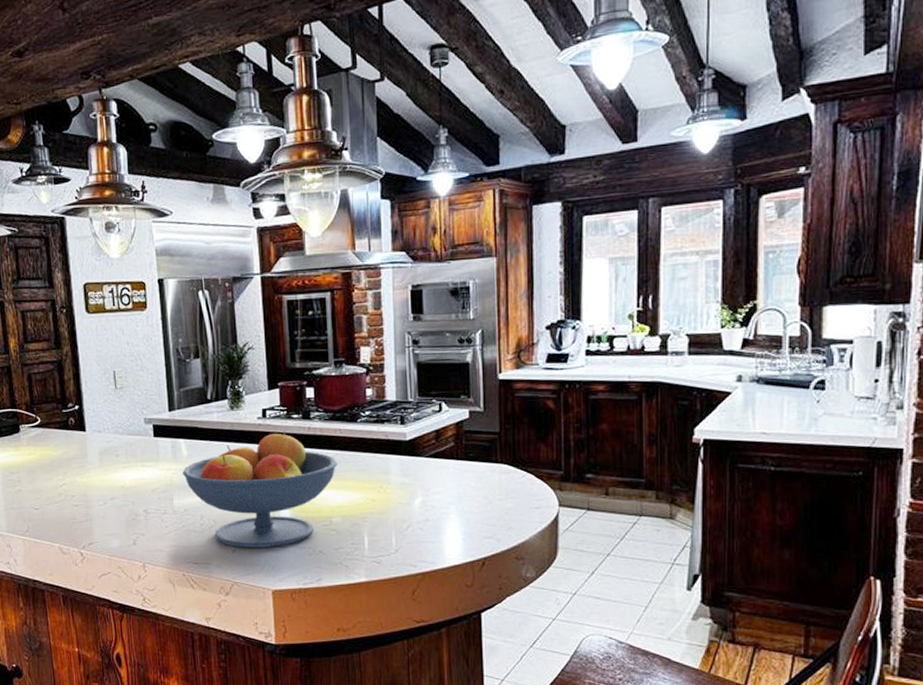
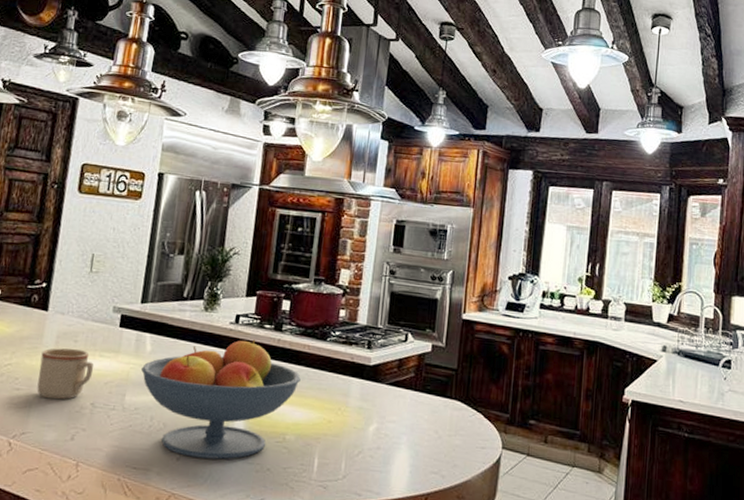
mug: none [89,462,140,511] -> present [37,348,95,400]

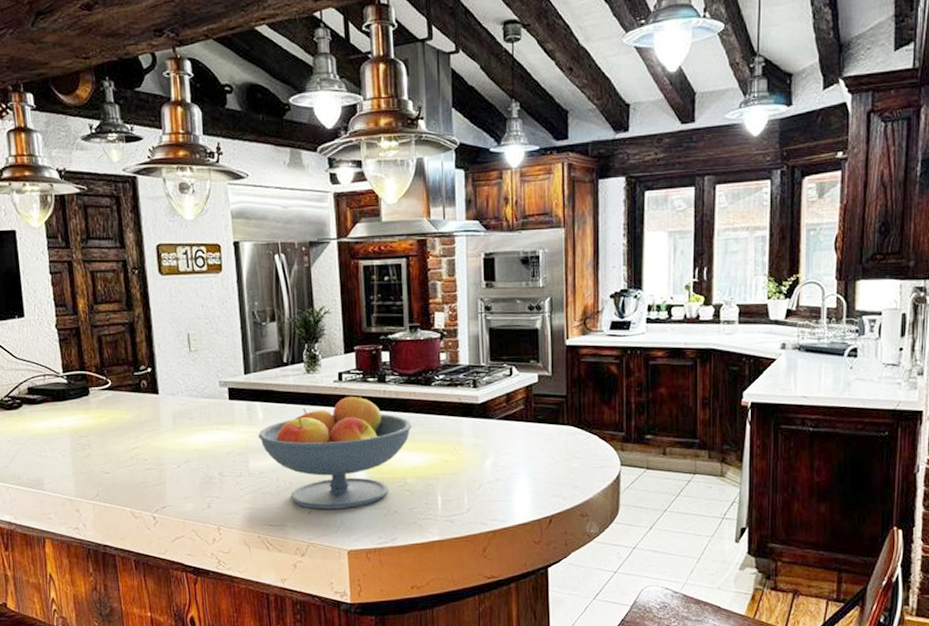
mug: present [37,348,95,400] -> none [163,425,214,474]

